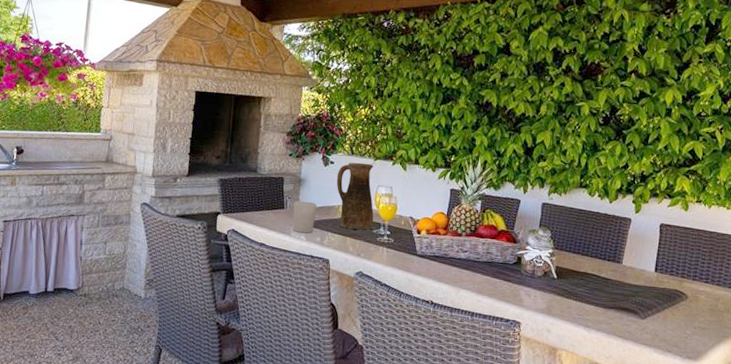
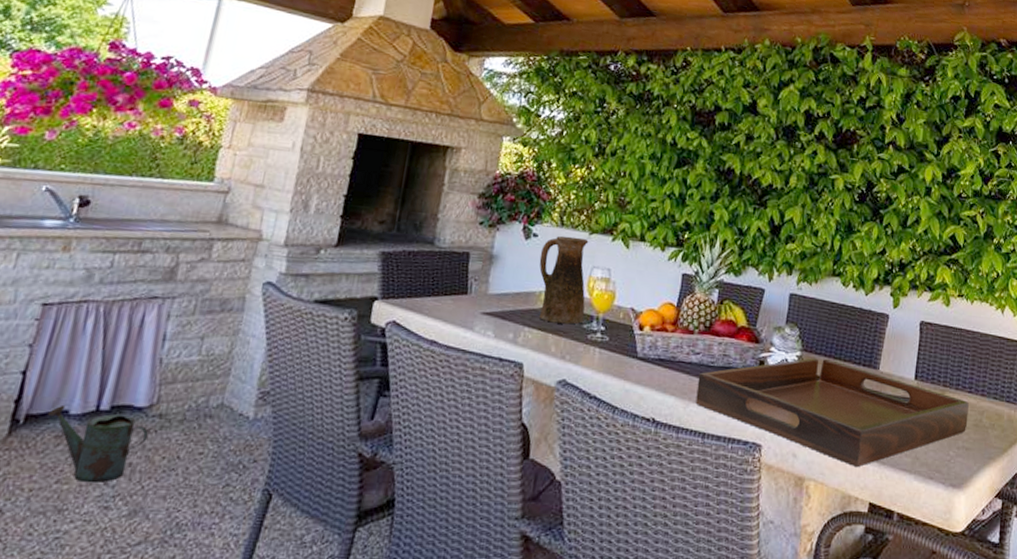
watering can: none [16,287,79,339] -> present [46,404,149,484]
candle holder: present [293,201,317,234] -> none [477,284,511,328]
serving tray: none [465,254,705,342] -> present [695,358,969,468]

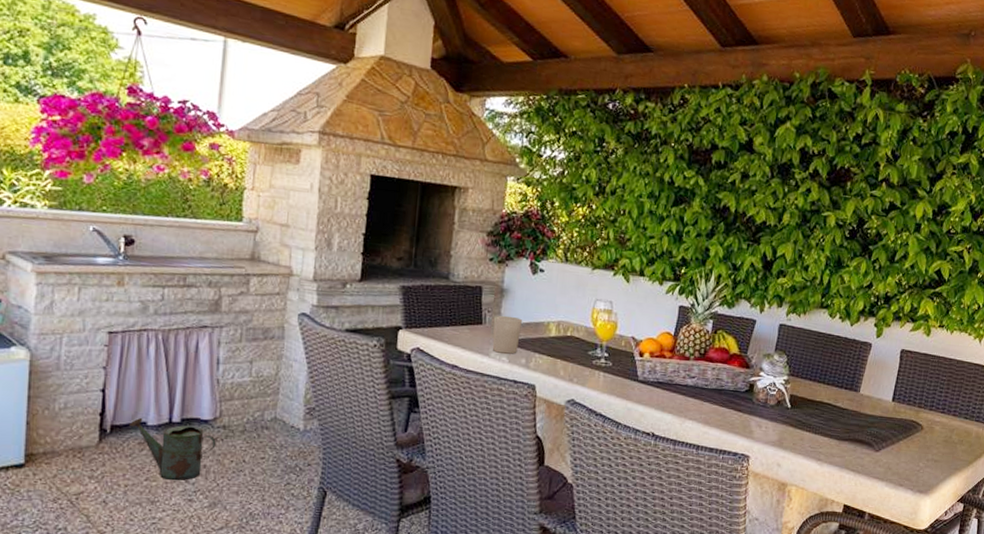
candle holder: none [477,284,511,328] -> present [492,315,522,354]
pitcher: present [539,235,589,325] -> none [546,271,592,352]
serving tray: present [695,358,969,468] -> none [691,382,941,476]

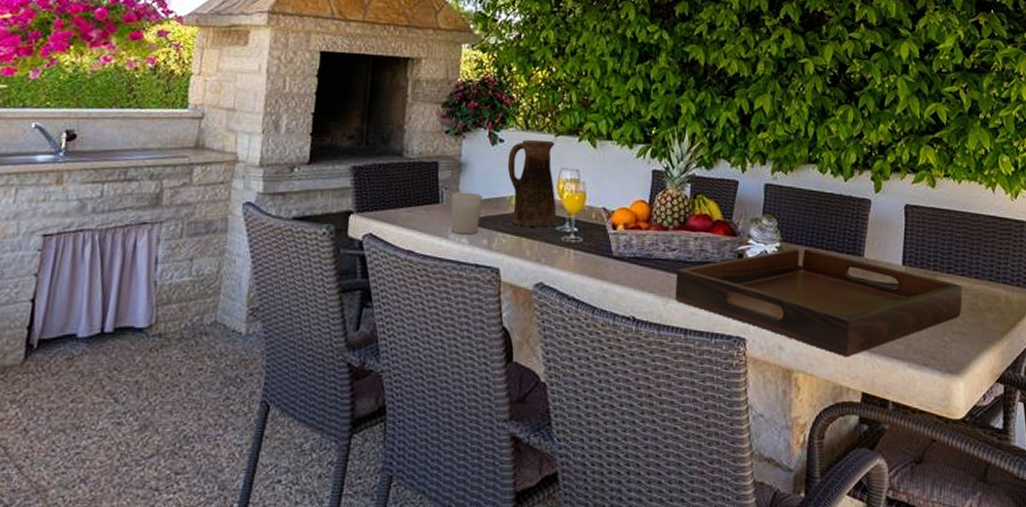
watering can: present [128,417,216,482] -> none [57,329,150,402]
pitcher: none [546,271,592,352] -> present [507,139,557,228]
serving tray: none [691,382,941,476] -> present [675,248,962,358]

